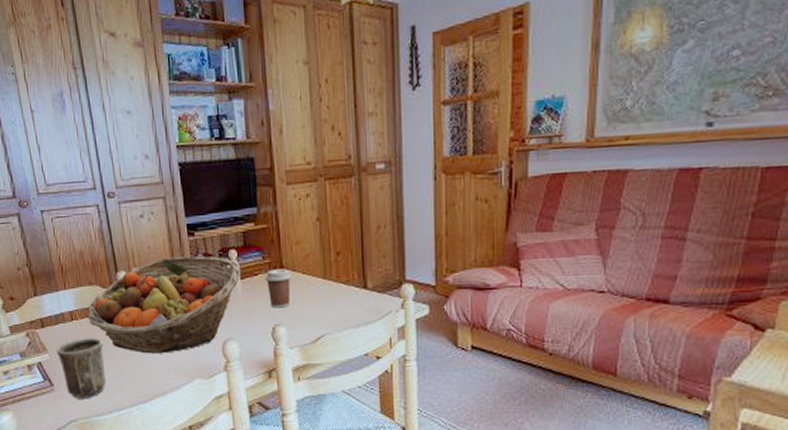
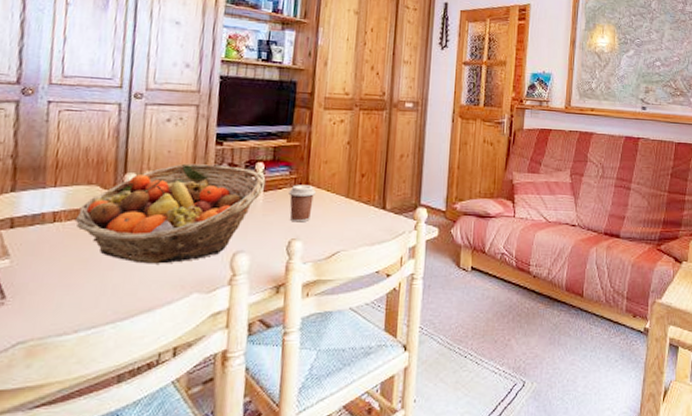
mug: present [56,338,106,399] -> none [21,243,89,315]

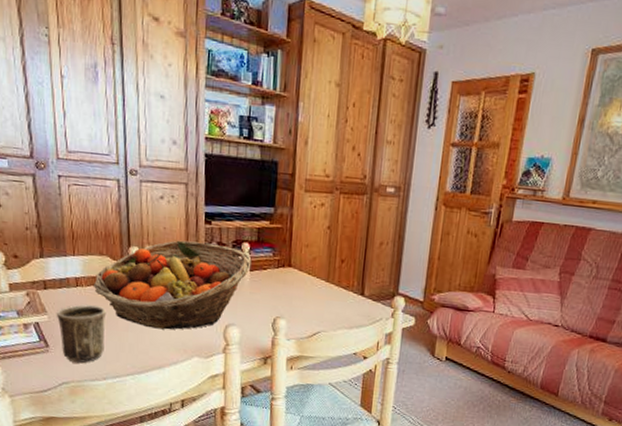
mug: none [21,243,89,315] -> present [56,304,107,363]
coffee cup: present [289,185,316,223] -> none [273,266,298,303]

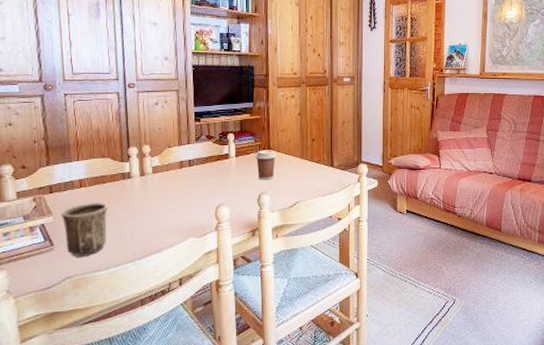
fruit basket: present [93,240,252,330] -> none [95,137,237,217]
coffee cup: none [273,266,298,303] -> present [255,150,276,180]

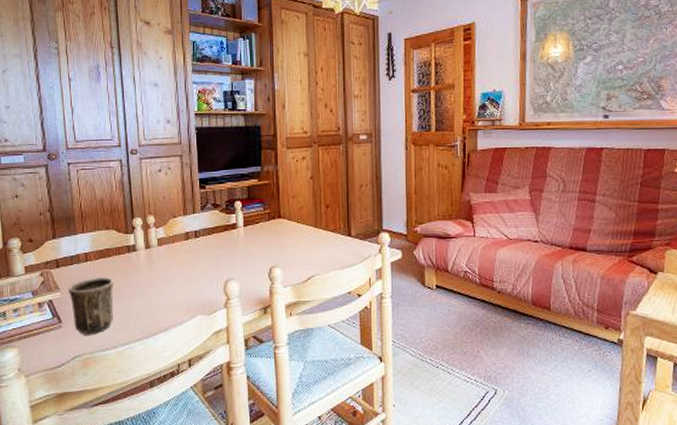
coffee cup: present [255,150,276,180] -> none [265,218,288,252]

